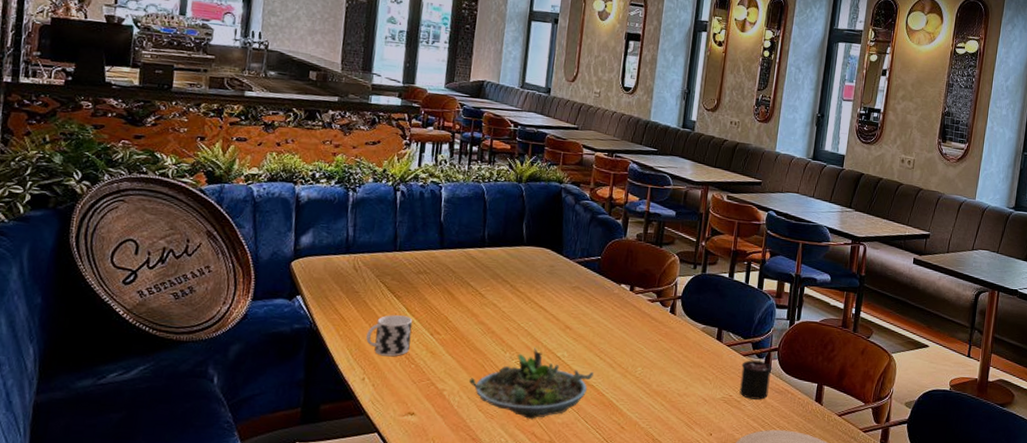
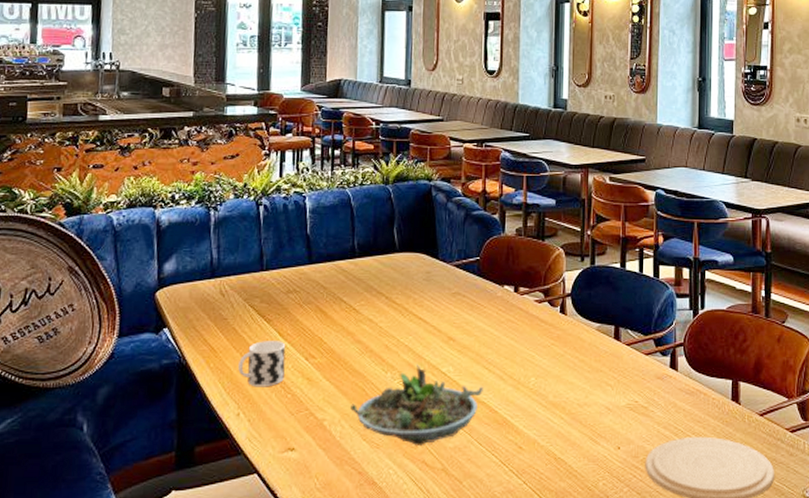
candle: present [739,349,772,400] -> none [645,345,679,404]

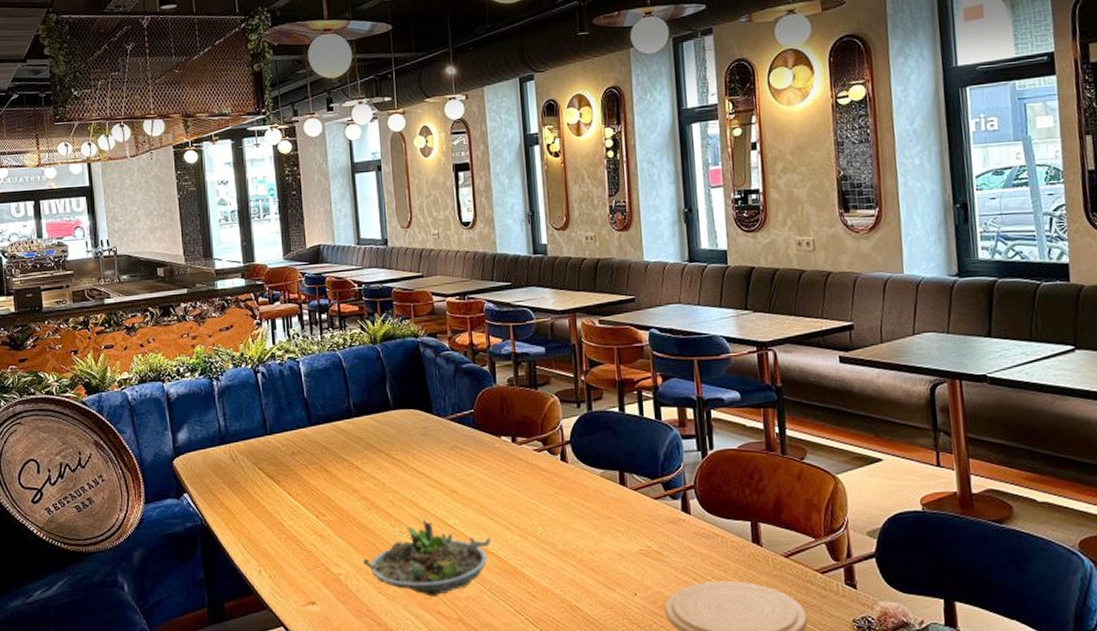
cup: present [238,341,286,387] -> none [255,501,298,546]

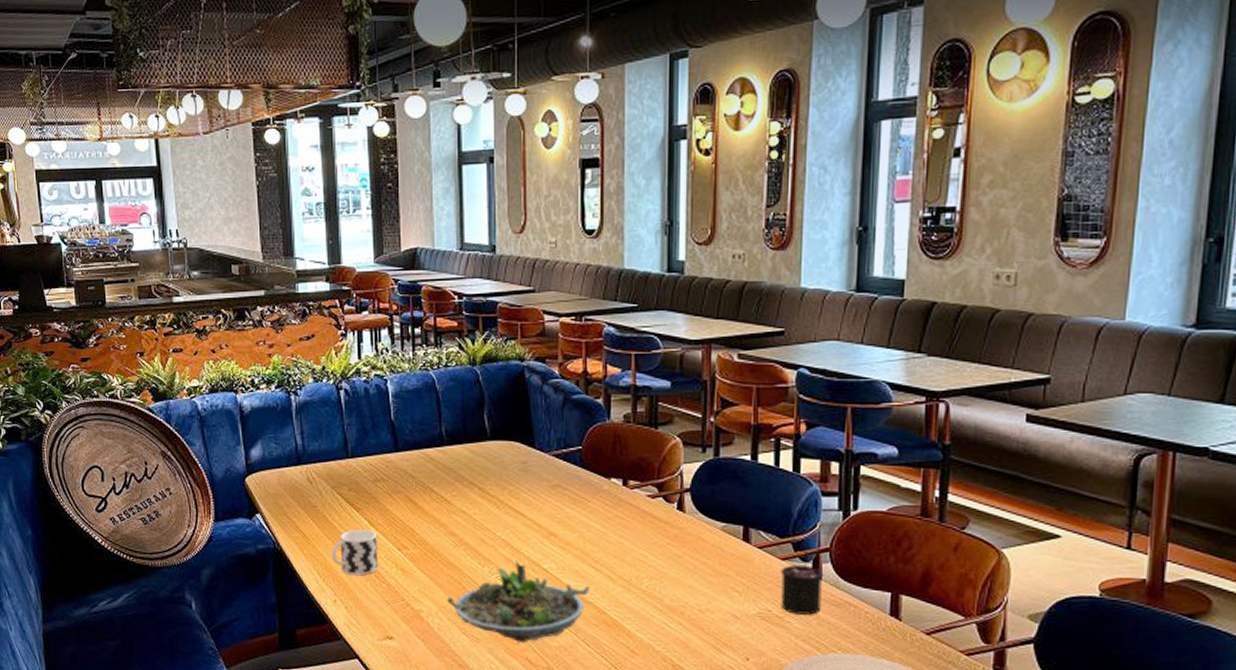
cup: none [255,501,298,546] -> present [332,530,378,576]
candle: none [654,489,694,549] -> present [780,550,824,615]

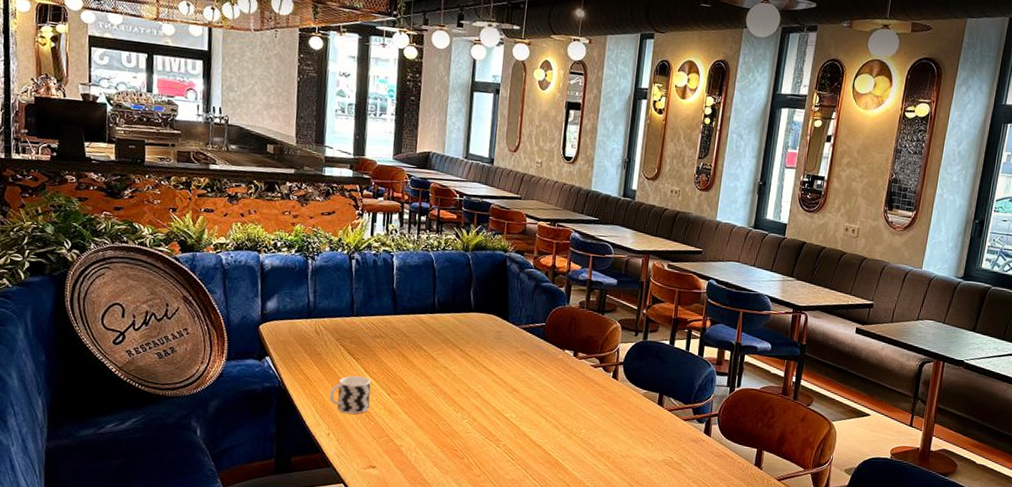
succulent planter: present [447,559,590,642] -> none [425,408,540,475]
candle: present [780,550,824,615] -> none [680,414,713,463]

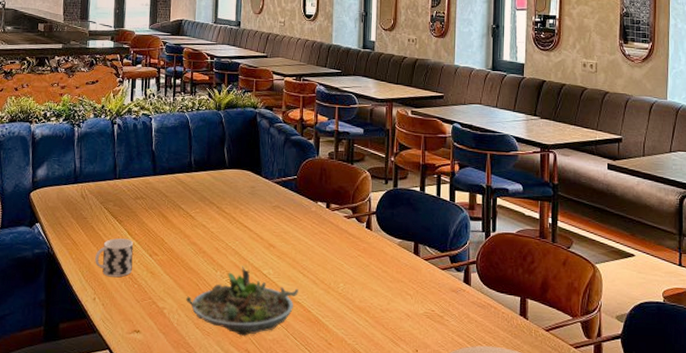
succulent planter: none [425,408,540,475] -> present [186,266,299,336]

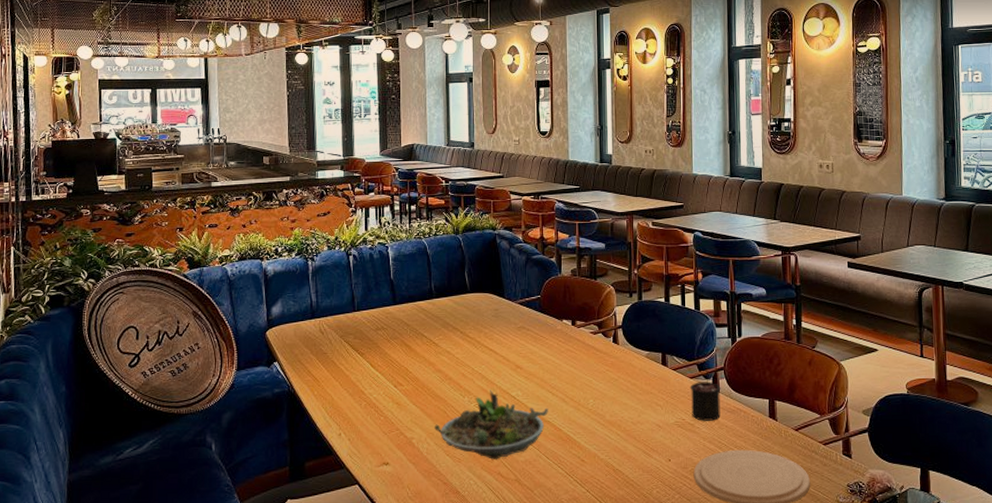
cup: present [95,238,134,278] -> none [338,371,377,411]
candle: none [441,262,472,315] -> present [690,370,721,421]

